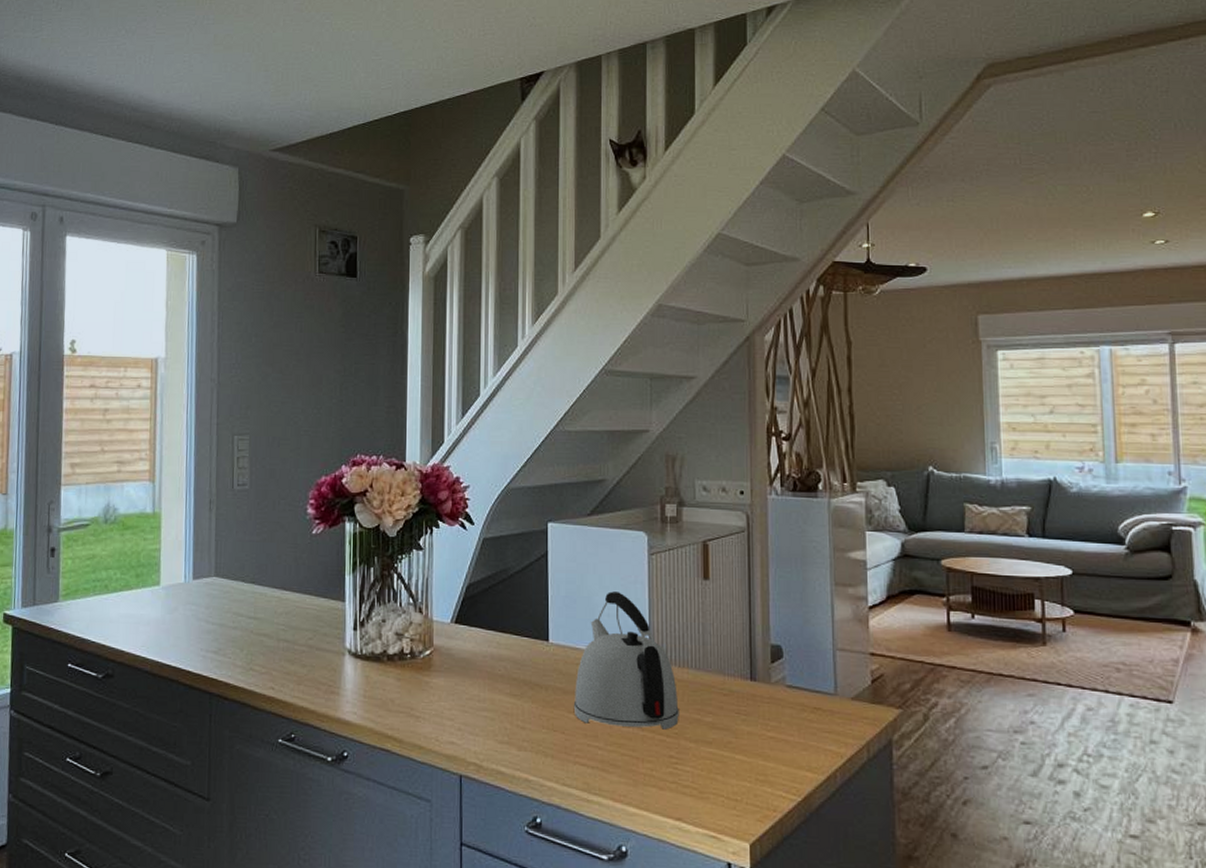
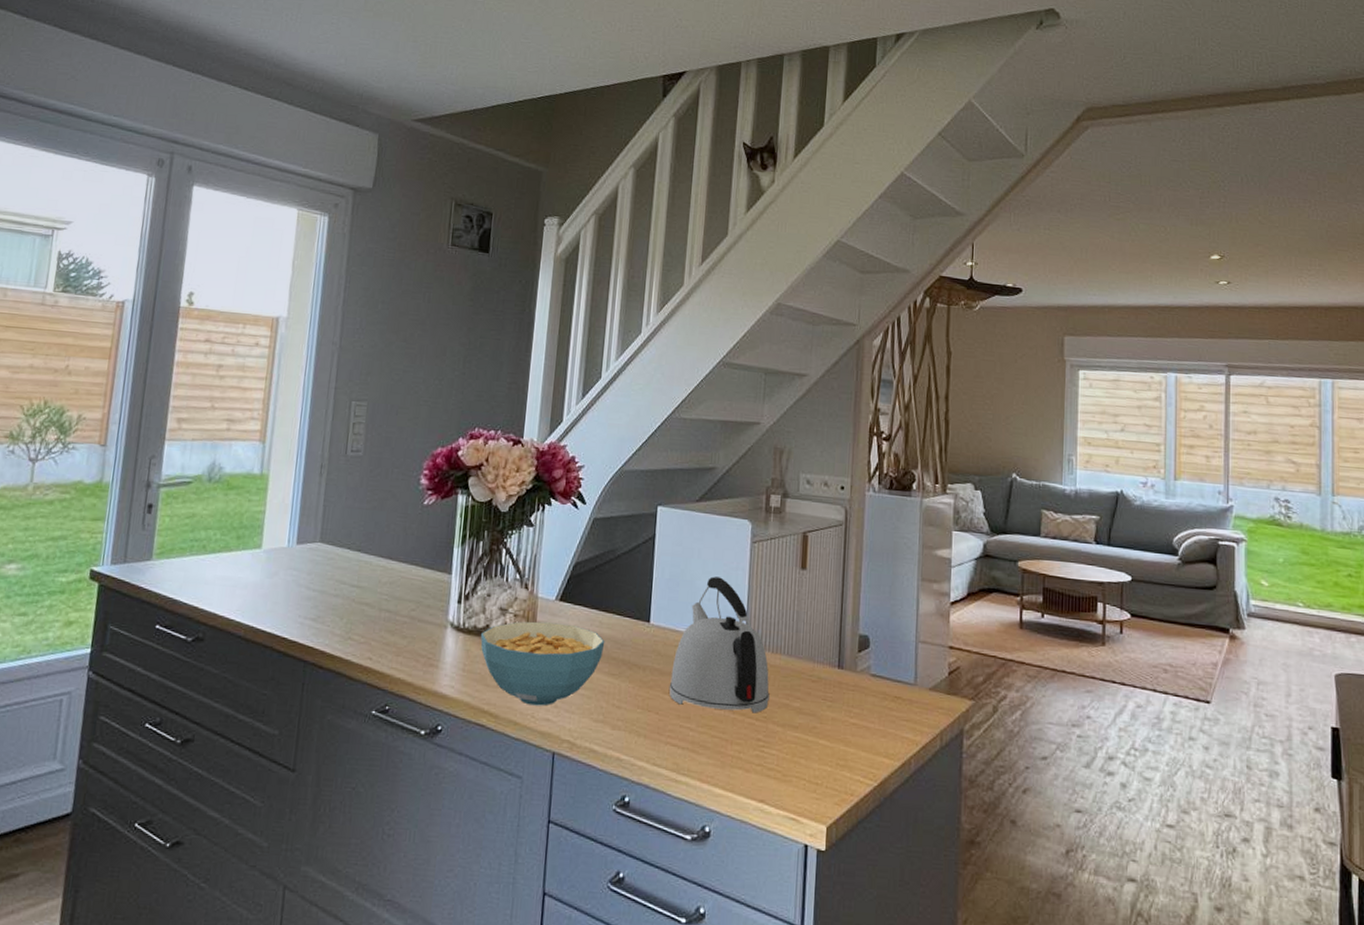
cereal bowl: none [378,645,504,730] -> present [480,621,605,706]

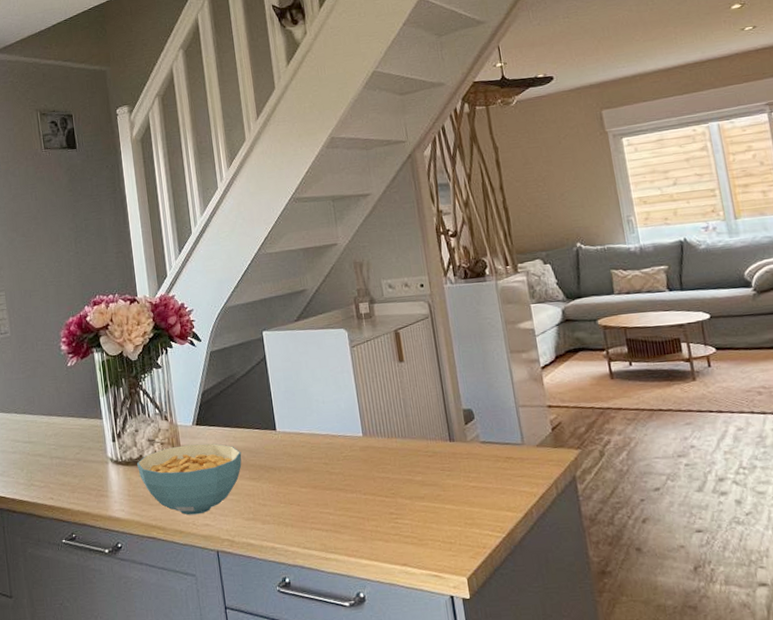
kettle: present [669,576,770,713] -> none [303,381,394,495]

